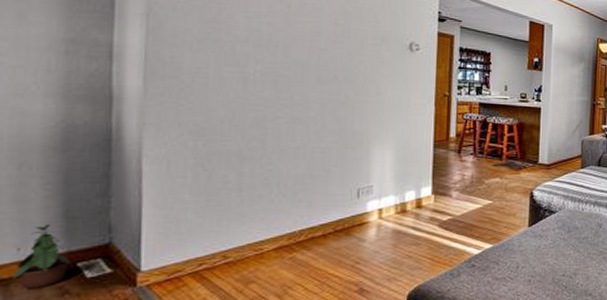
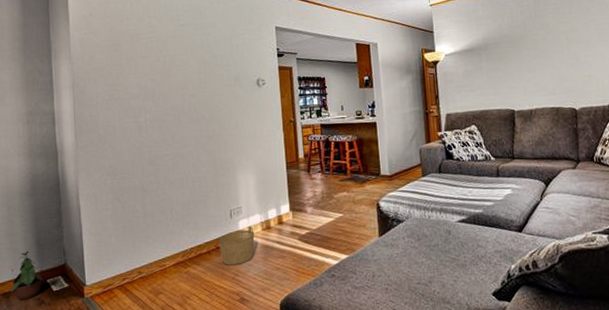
basket: none [338,210,386,252] -> present [218,227,255,266]

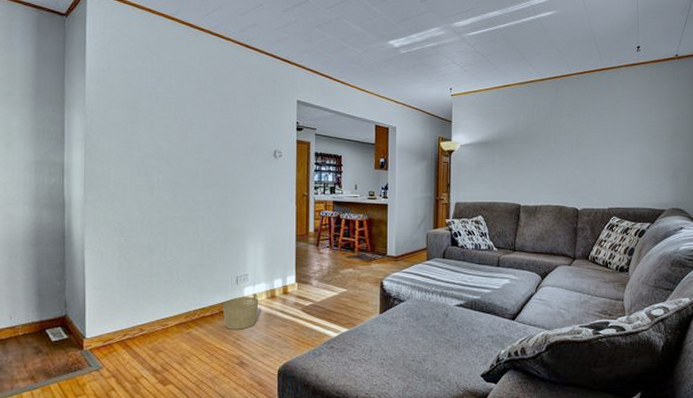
potted plant: present [10,251,44,300] -> none [7,300,43,348]

